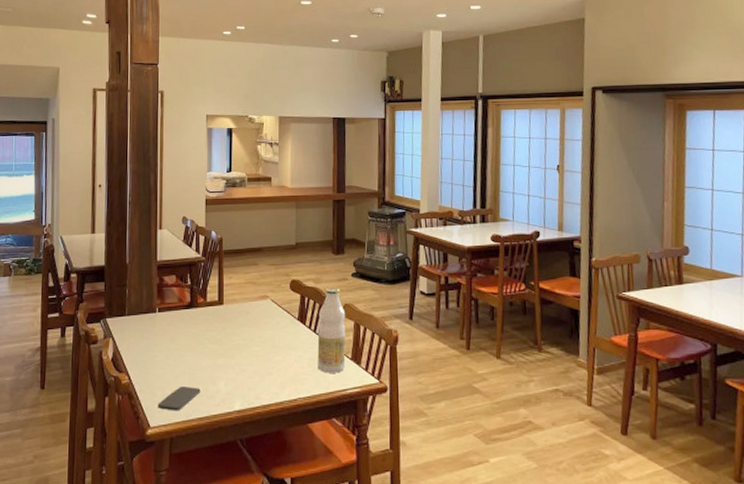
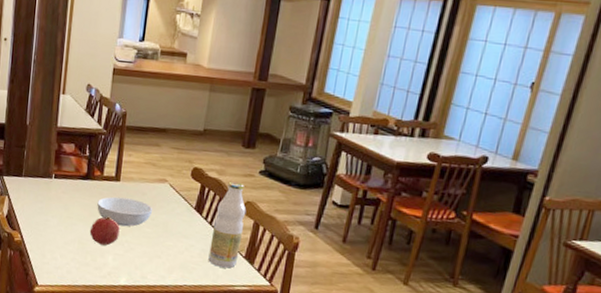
smartphone: present [158,385,201,411] -> none [46,252,89,275]
fruit: none [198,341,229,372] -> present [89,216,120,246]
serving bowl: none [204,320,258,349] -> present [97,196,152,227]

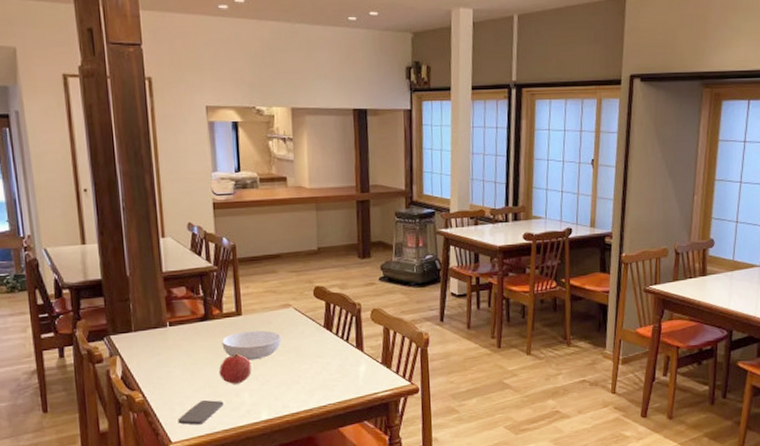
smartphone: none [46,252,89,275] -> present [178,399,224,425]
bottle: present [208,181,247,269] -> none [345,292,376,379]

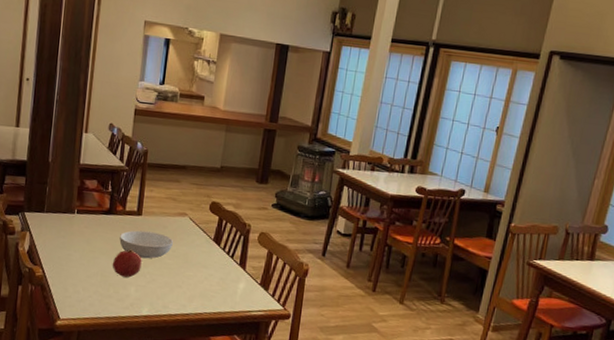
smartphone: present [178,399,224,425] -> none [68,285,111,308]

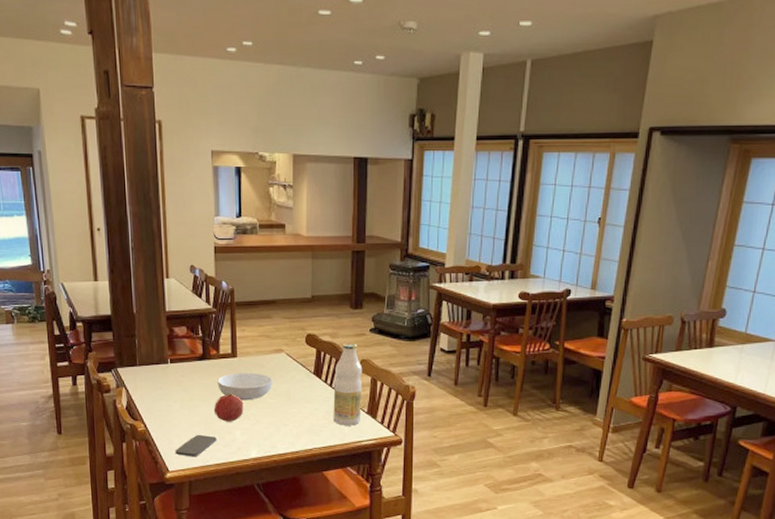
smartphone: none [68,285,111,308] -> present [175,434,217,457]
bottle: none [226,214,261,295] -> present [333,342,363,426]

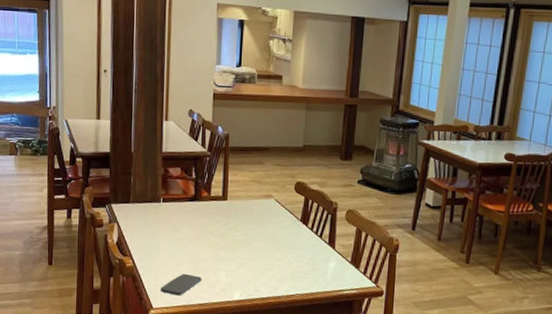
fruit: present [213,393,244,422] -> none [201,235,231,263]
serving bowl: present [217,373,273,401] -> none [207,215,260,244]
bottle: present [333,342,363,426] -> none [317,192,349,274]

